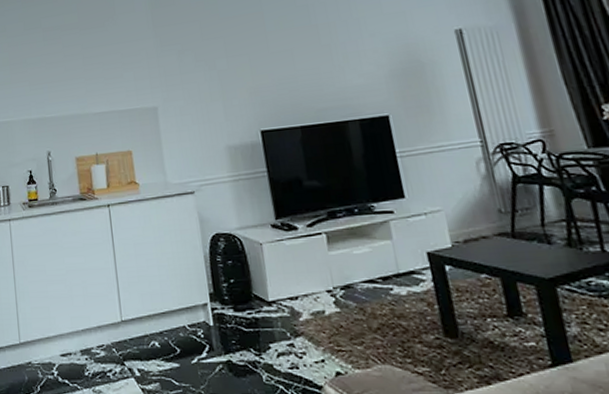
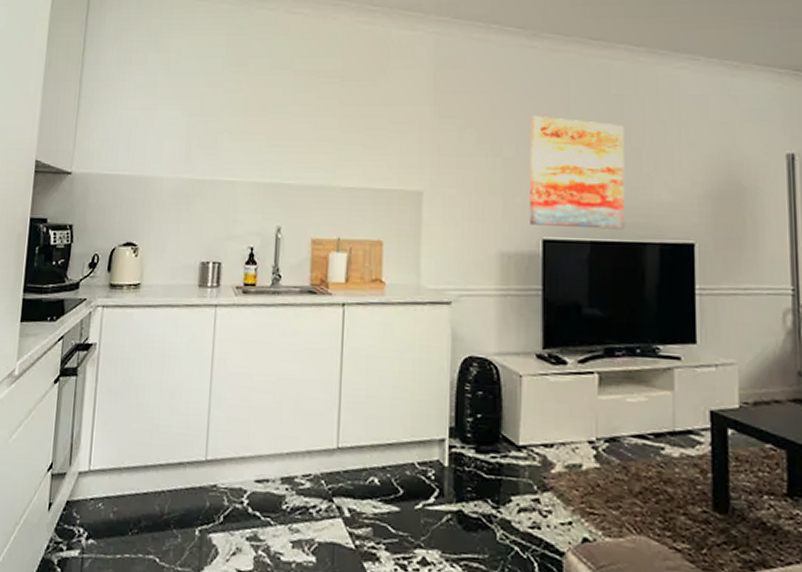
wall art: none [235,28,328,121] -> present [530,115,625,230]

